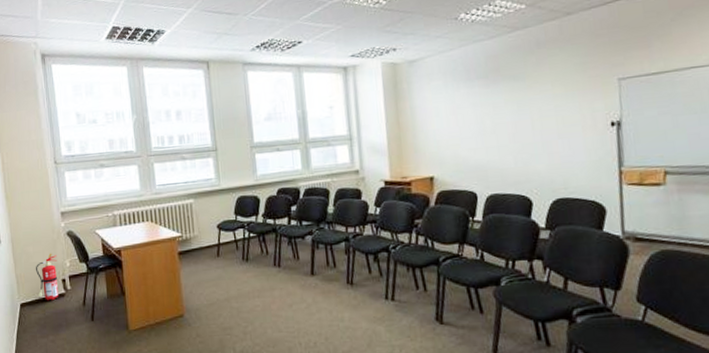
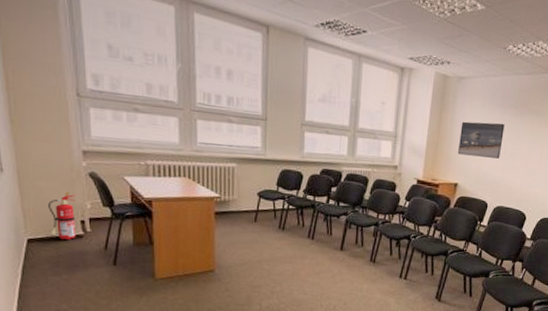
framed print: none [423,98,479,144] -> present [458,121,505,159]

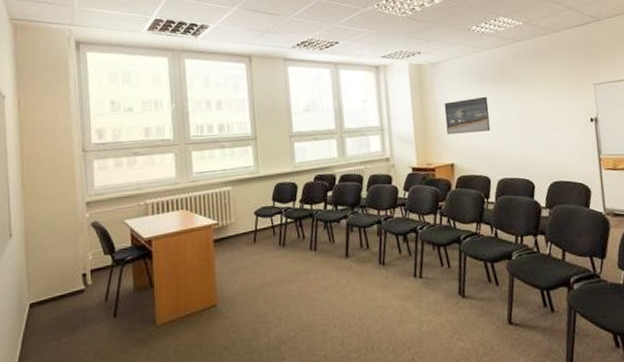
fire extinguisher: present [48,191,76,241] -> none [51,245,78,299]

